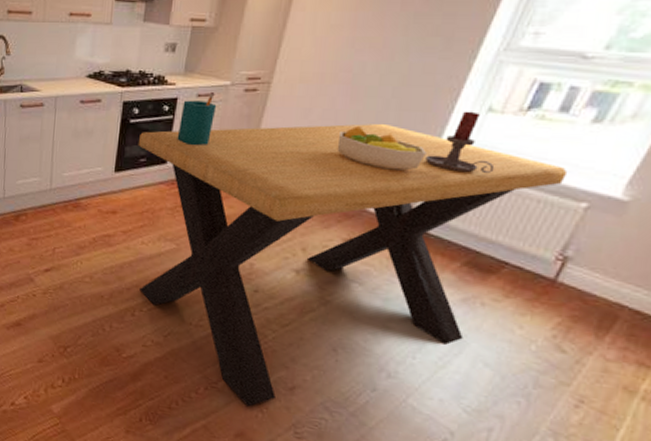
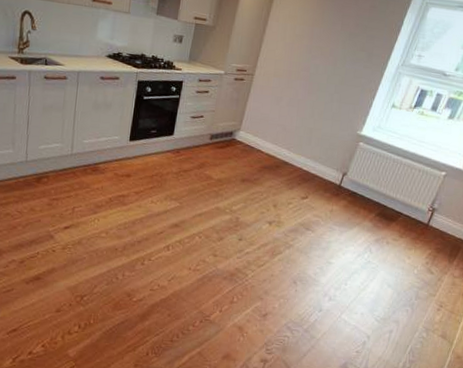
dining table: present [138,92,568,407] -> none [149,79,436,333]
fruit bowl: present [336,125,426,171] -> none [298,112,356,147]
candle holder: present [425,111,495,174] -> none [355,106,396,151]

